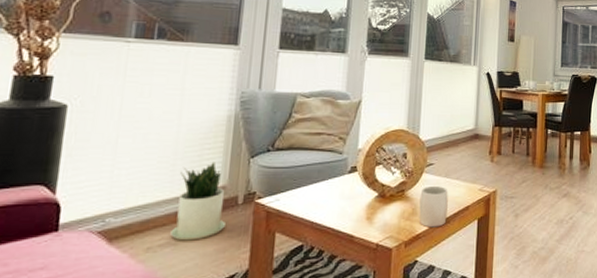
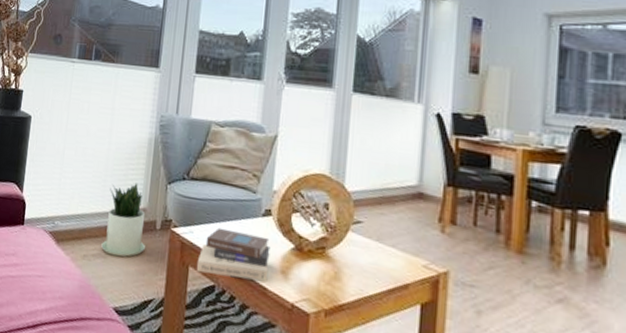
books: none [283,190,357,237] -> present [196,227,271,283]
mug: present [418,185,448,228] -> none [342,248,381,303]

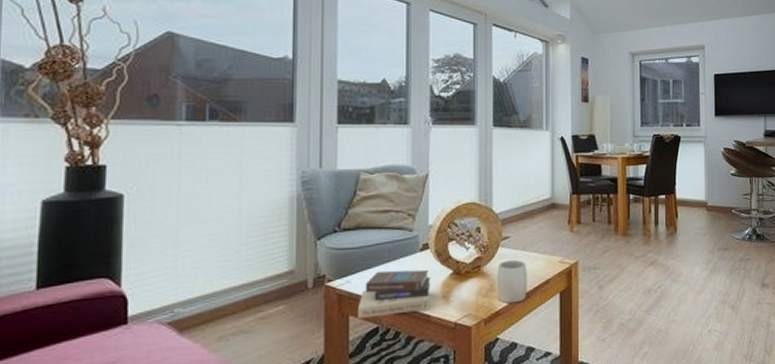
planter: present [101,183,145,257] -> none [241,246,296,328]
mug: none [342,248,381,303] -> present [497,259,527,304]

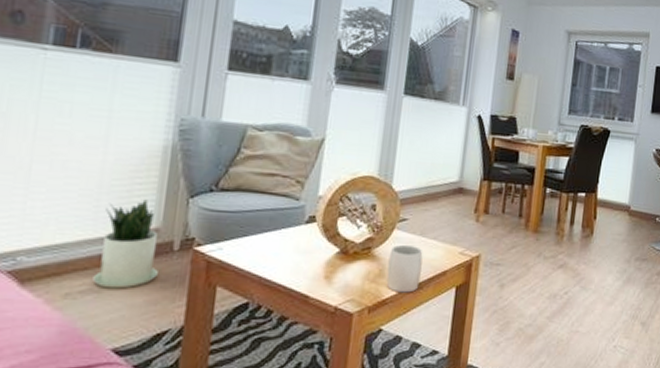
planter: none [241,246,296,328] -> present [93,199,158,289]
books: present [357,269,431,319] -> none [225,240,314,292]

